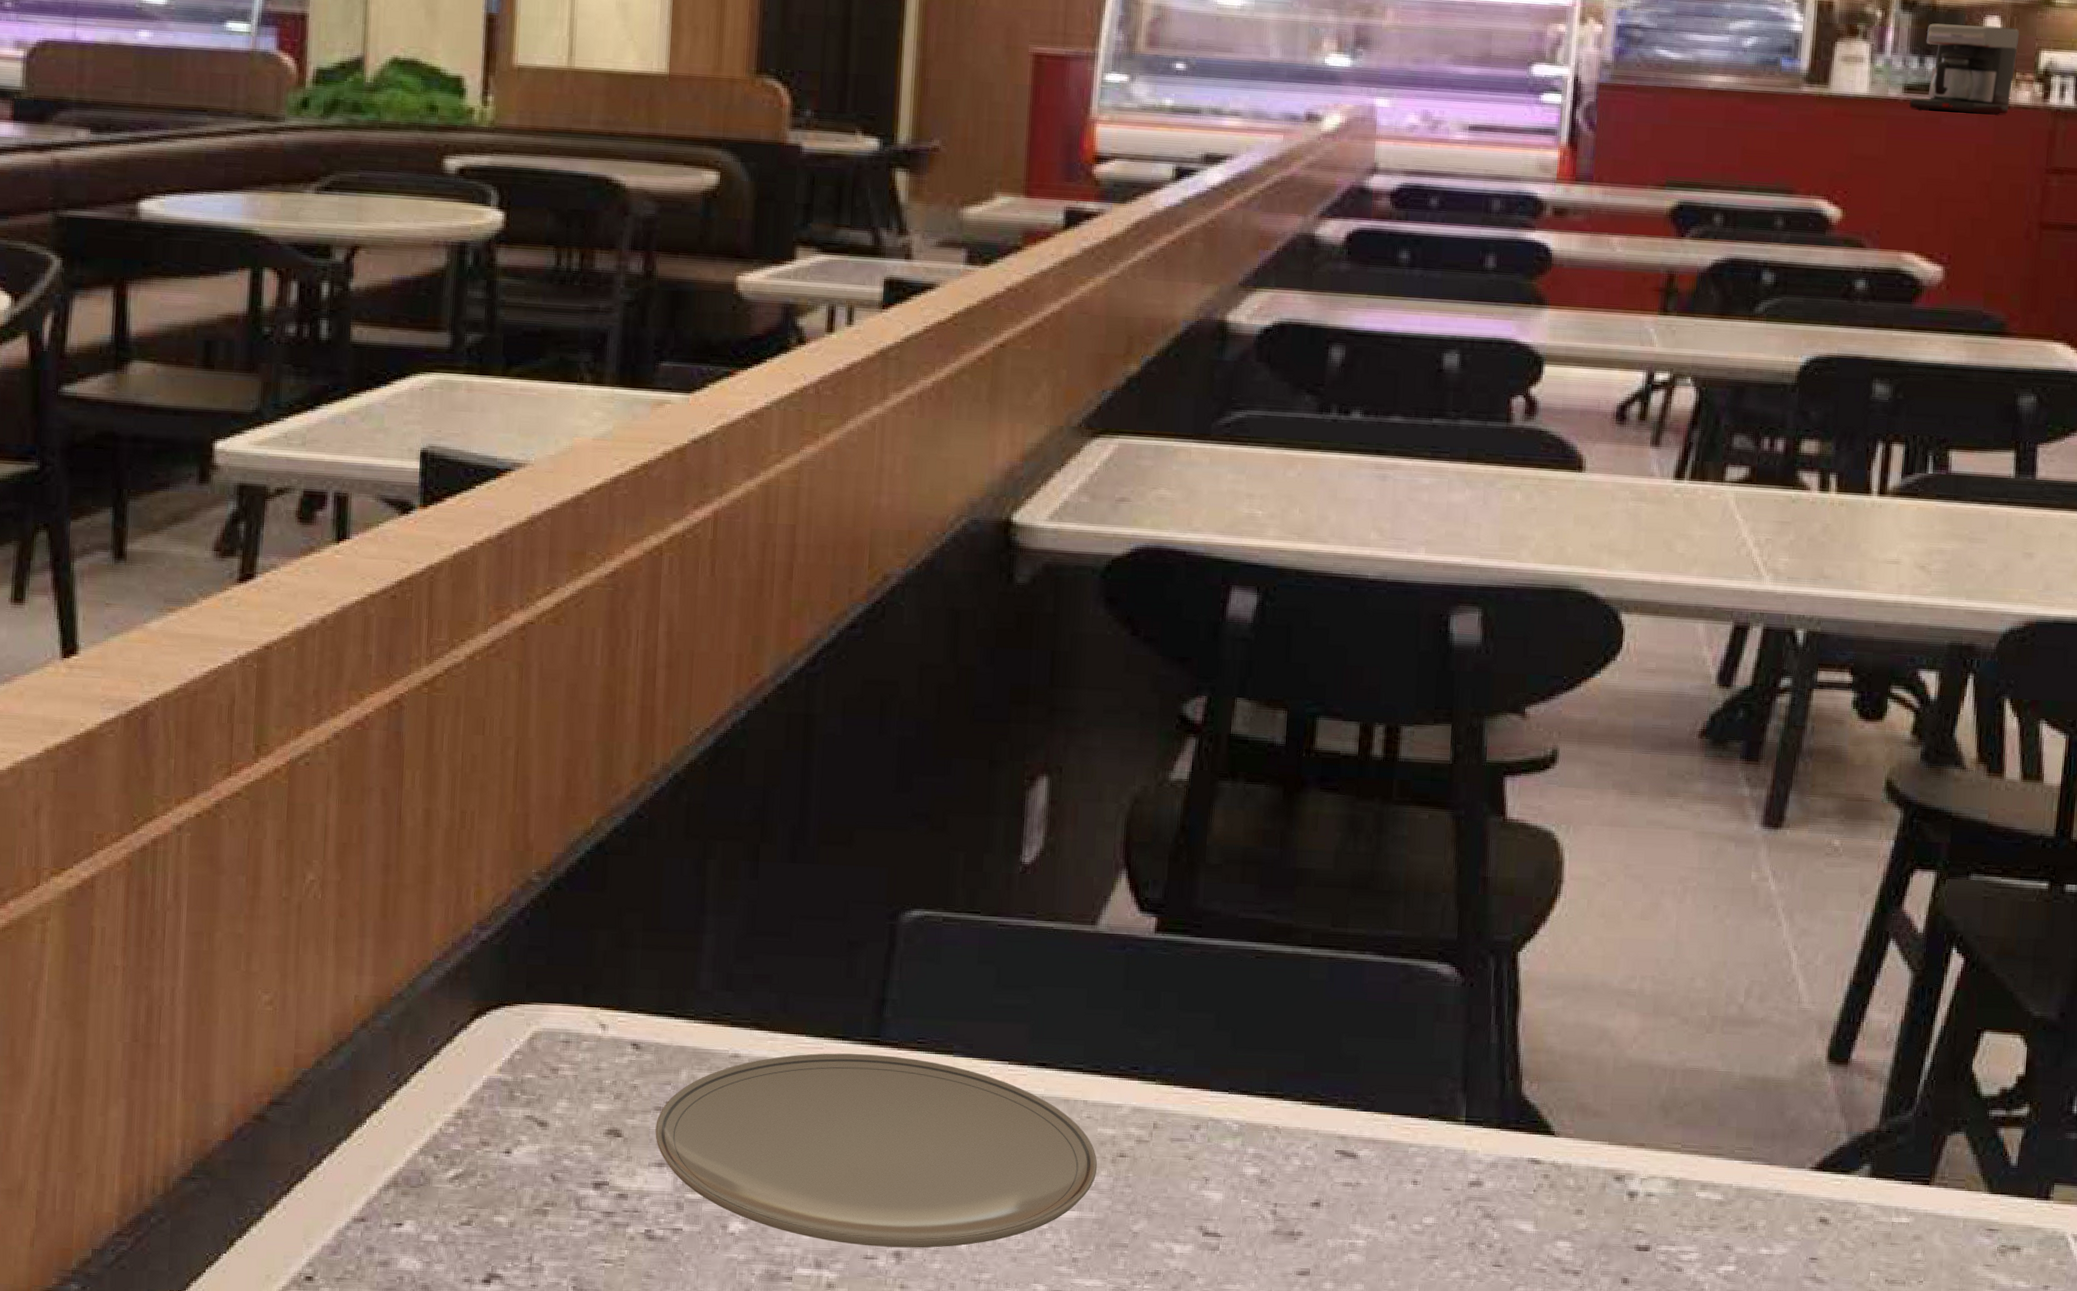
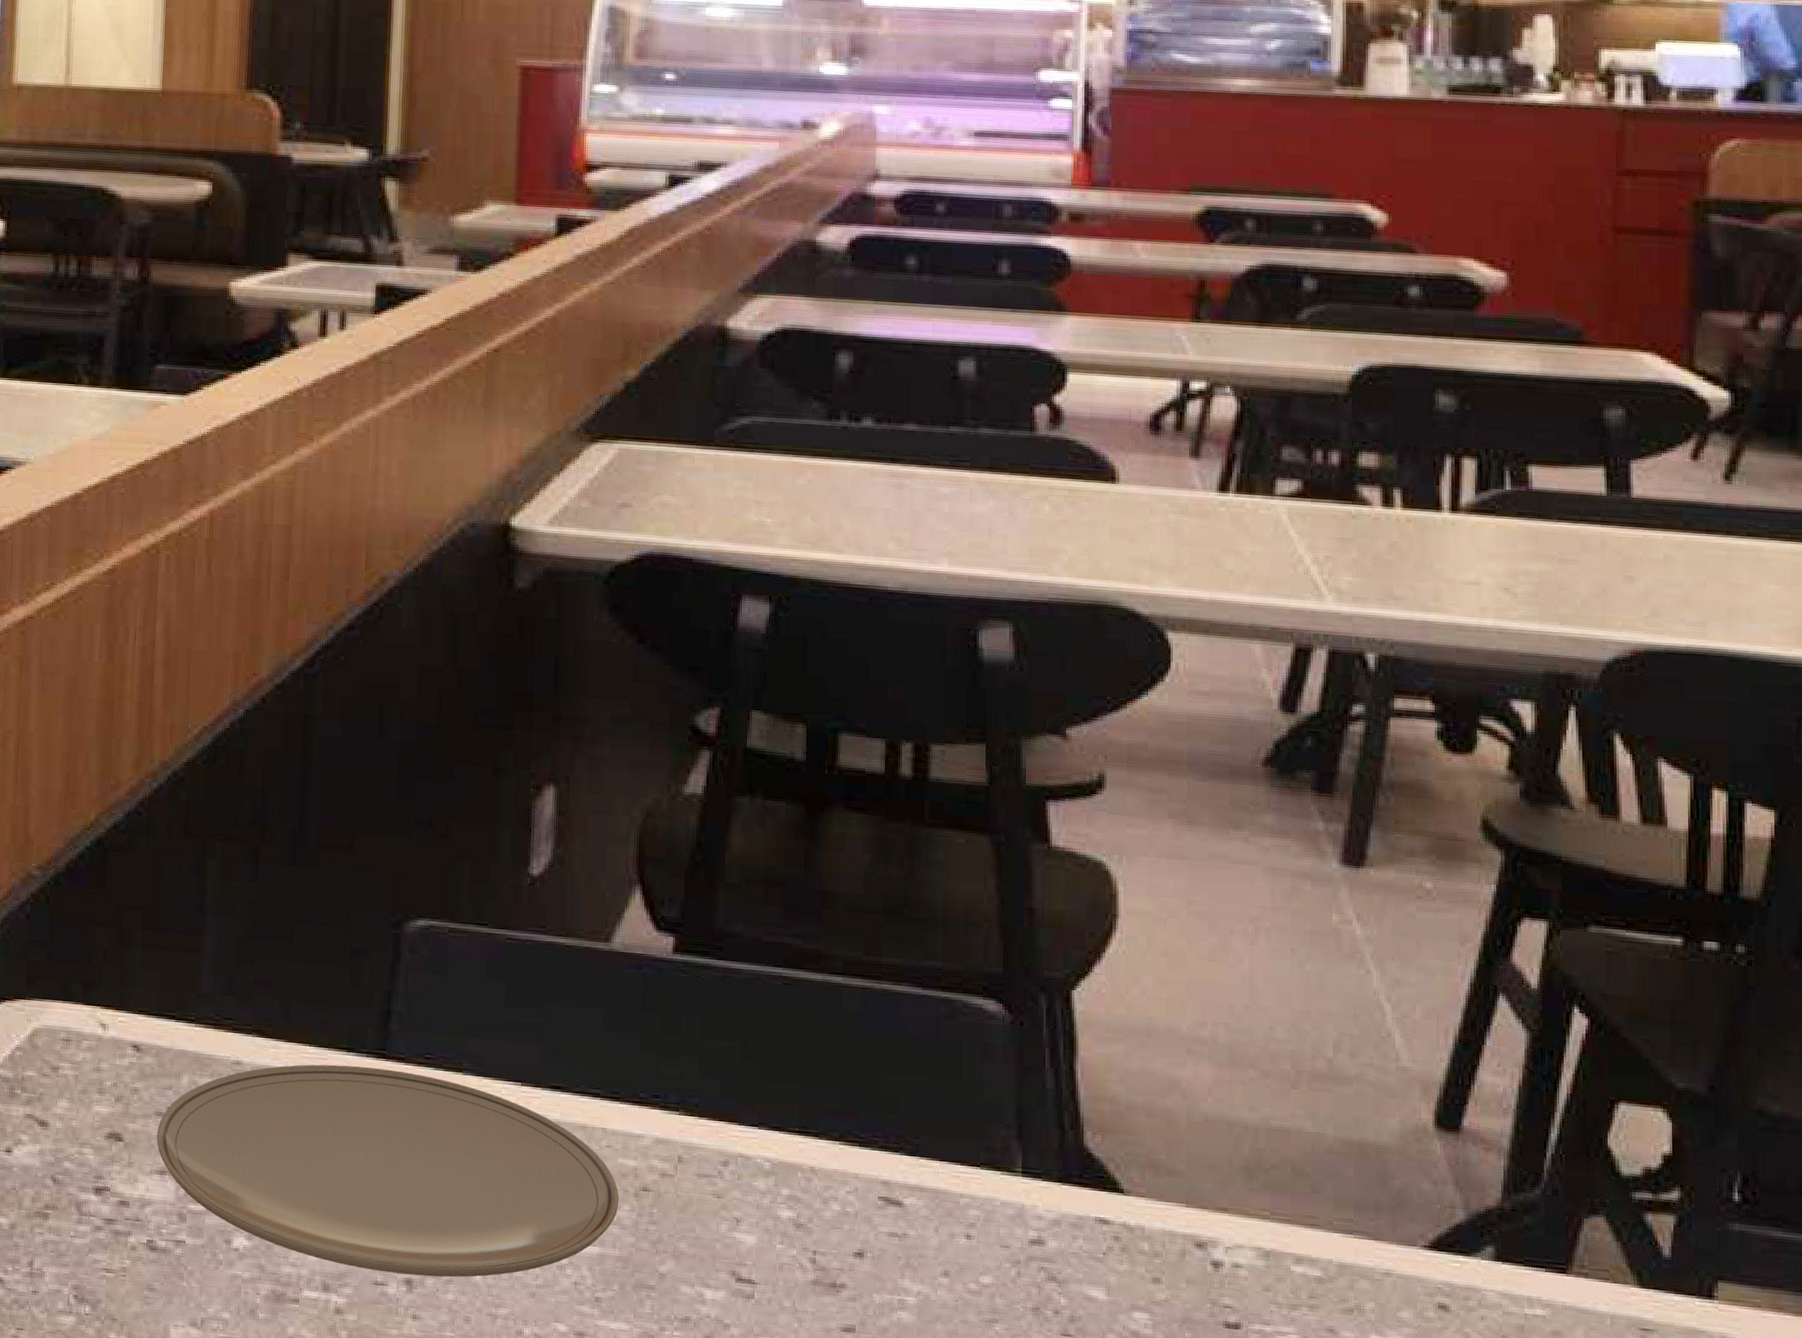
coffee maker: present [1909,23,2020,115] -> none [1456,23,1575,116]

